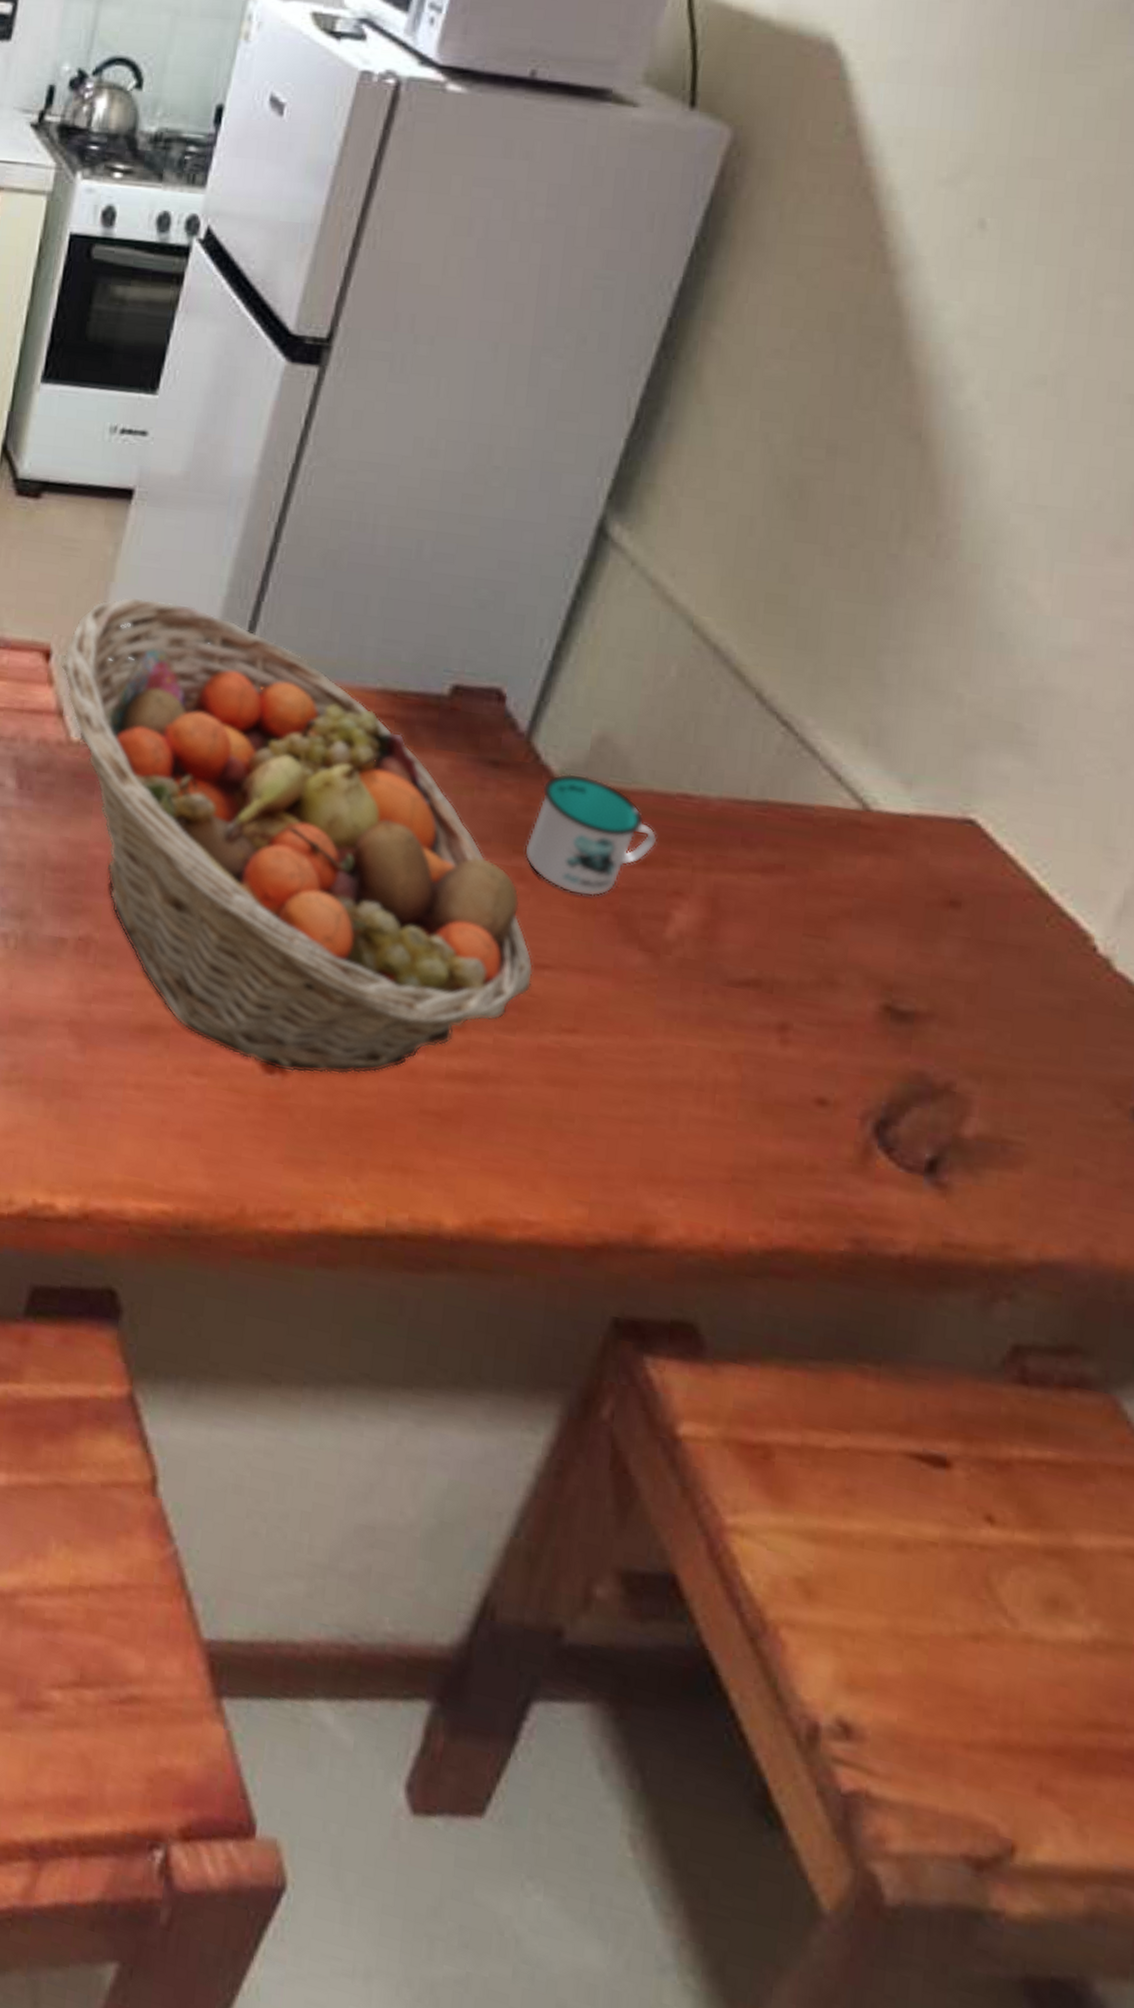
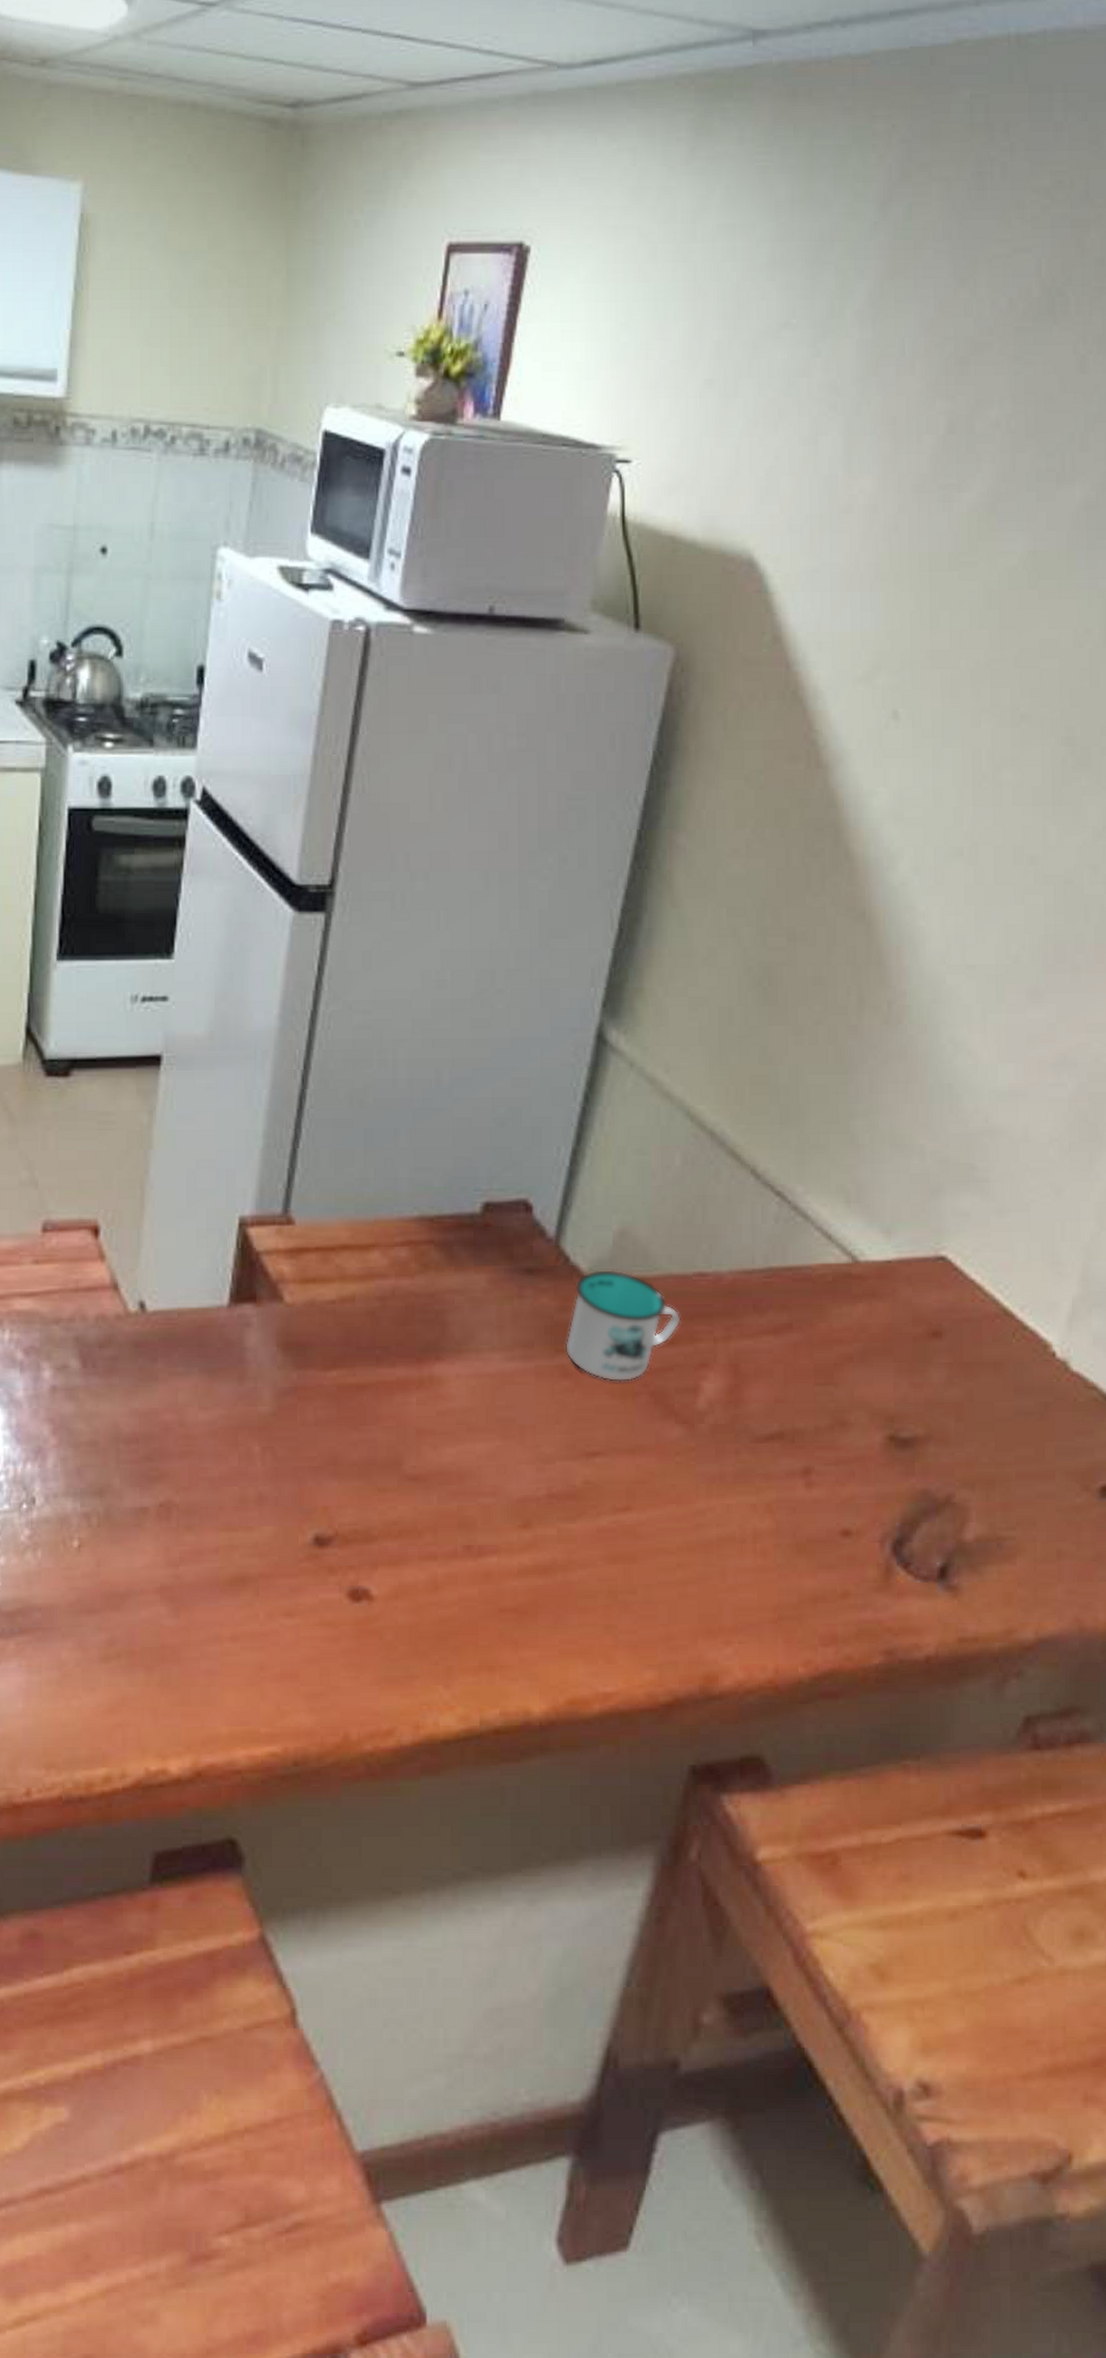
fruit basket: present [61,596,534,1074] -> none [110,1161,586,1597]

